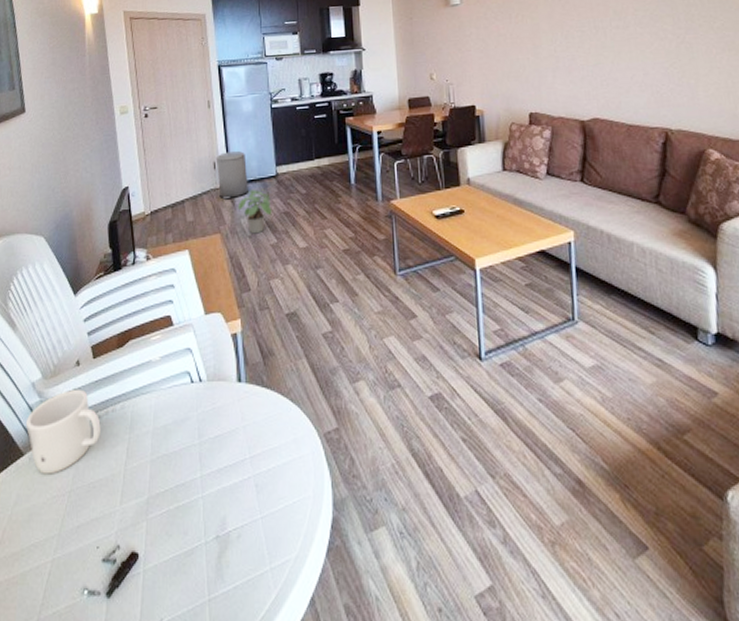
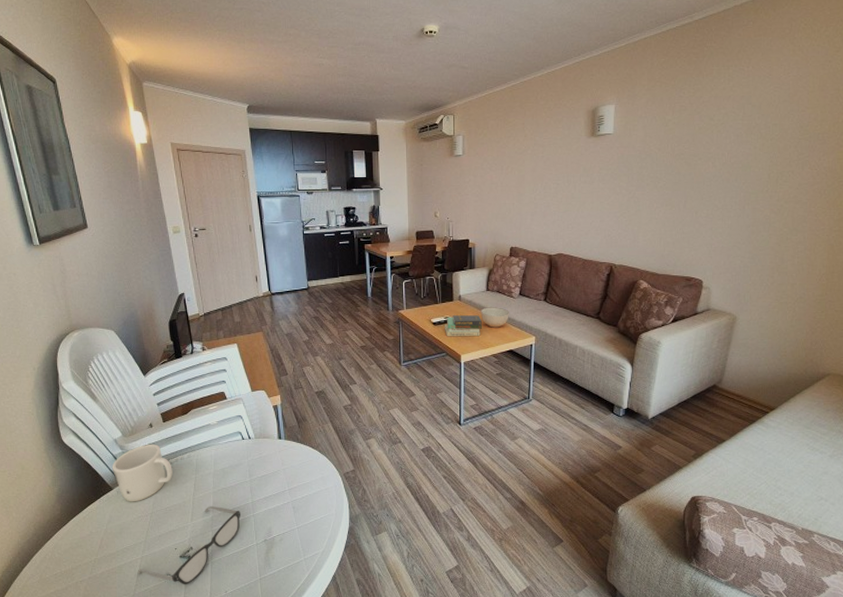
glasses: none [45,482,187,607] -> present [137,506,241,585]
pedal bin: present [215,151,248,200] -> none [257,268,285,306]
potted plant: present [237,188,272,234] -> none [276,298,305,333]
books: none [450,204,500,235] -> present [444,315,482,337]
bowl: none [497,192,536,220] -> present [480,307,509,328]

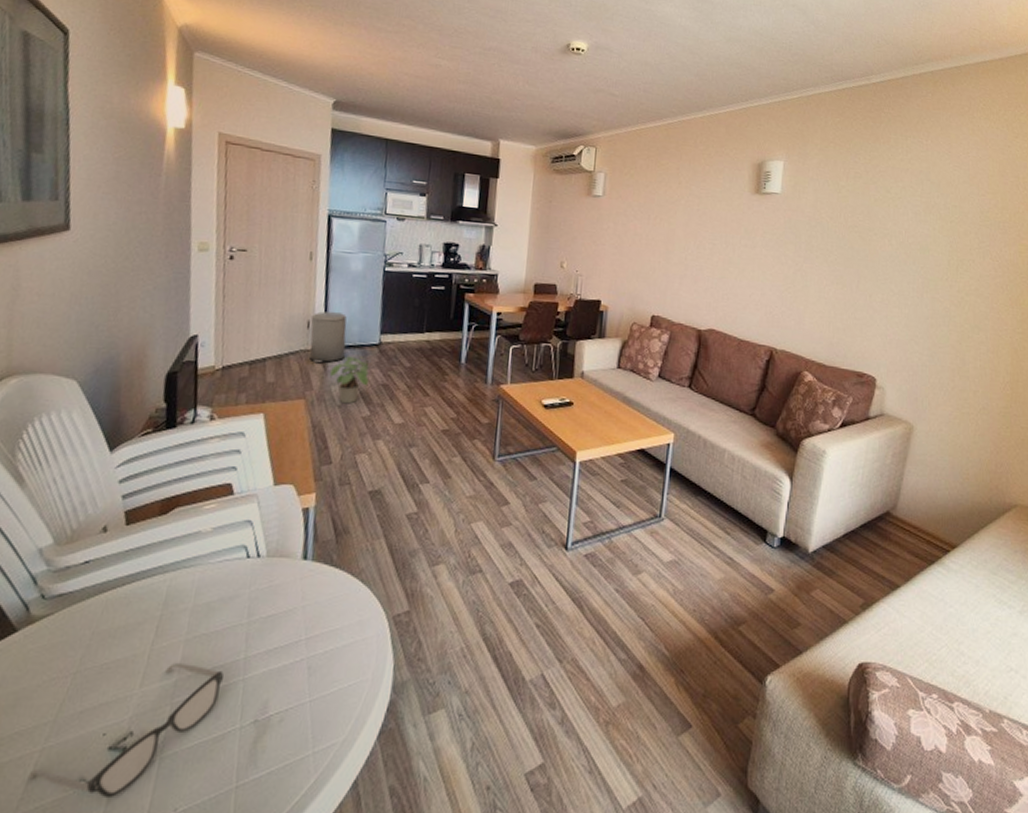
mug: present [112,444,173,502] -> none [24,558,127,654]
pedal bin: none [257,268,285,306] -> present [309,311,347,364]
potted plant: none [276,298,305,333] -> present [329,355,370,404]
books: present [444,315,482,337] -> none [557,397,608,427]
bowl: present [480,307,509,328] -> none [607,390,644,418]

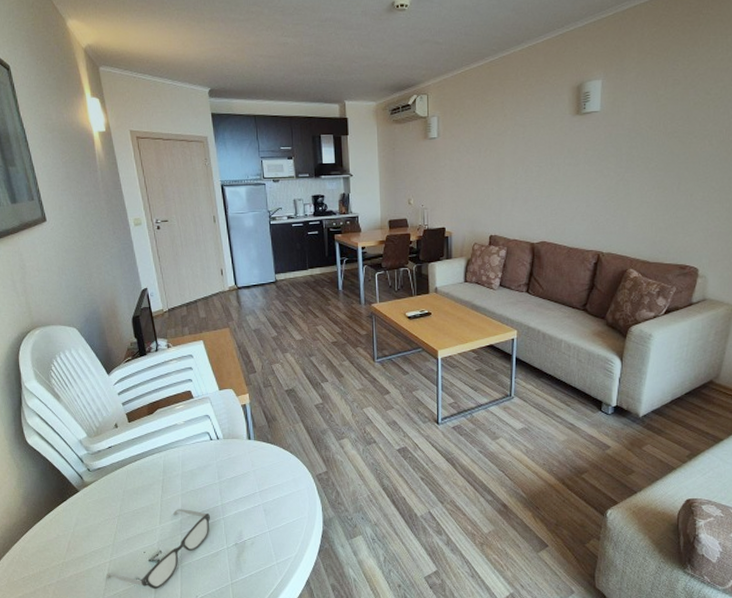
pedal bin: present [309,311,347,364] -> none [222,261,252,301]
potted plant: present [329,355,370,404] -> none [243,292,273,329]

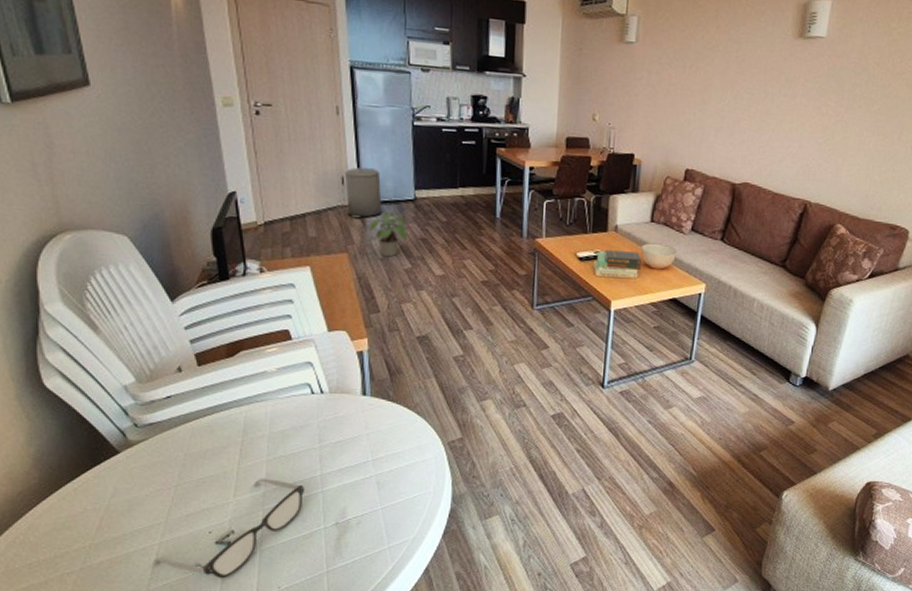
pedal bin: none [222,261,252,301] -> present [344,167,382,219]
potted plant: none [243,292,273,329] -> present [368,211,408,257]
books: none [419,308,460,332] -> present [592,250,641,278]
bowl: none [458,299,489,321] -> present [640,243,677,270]

